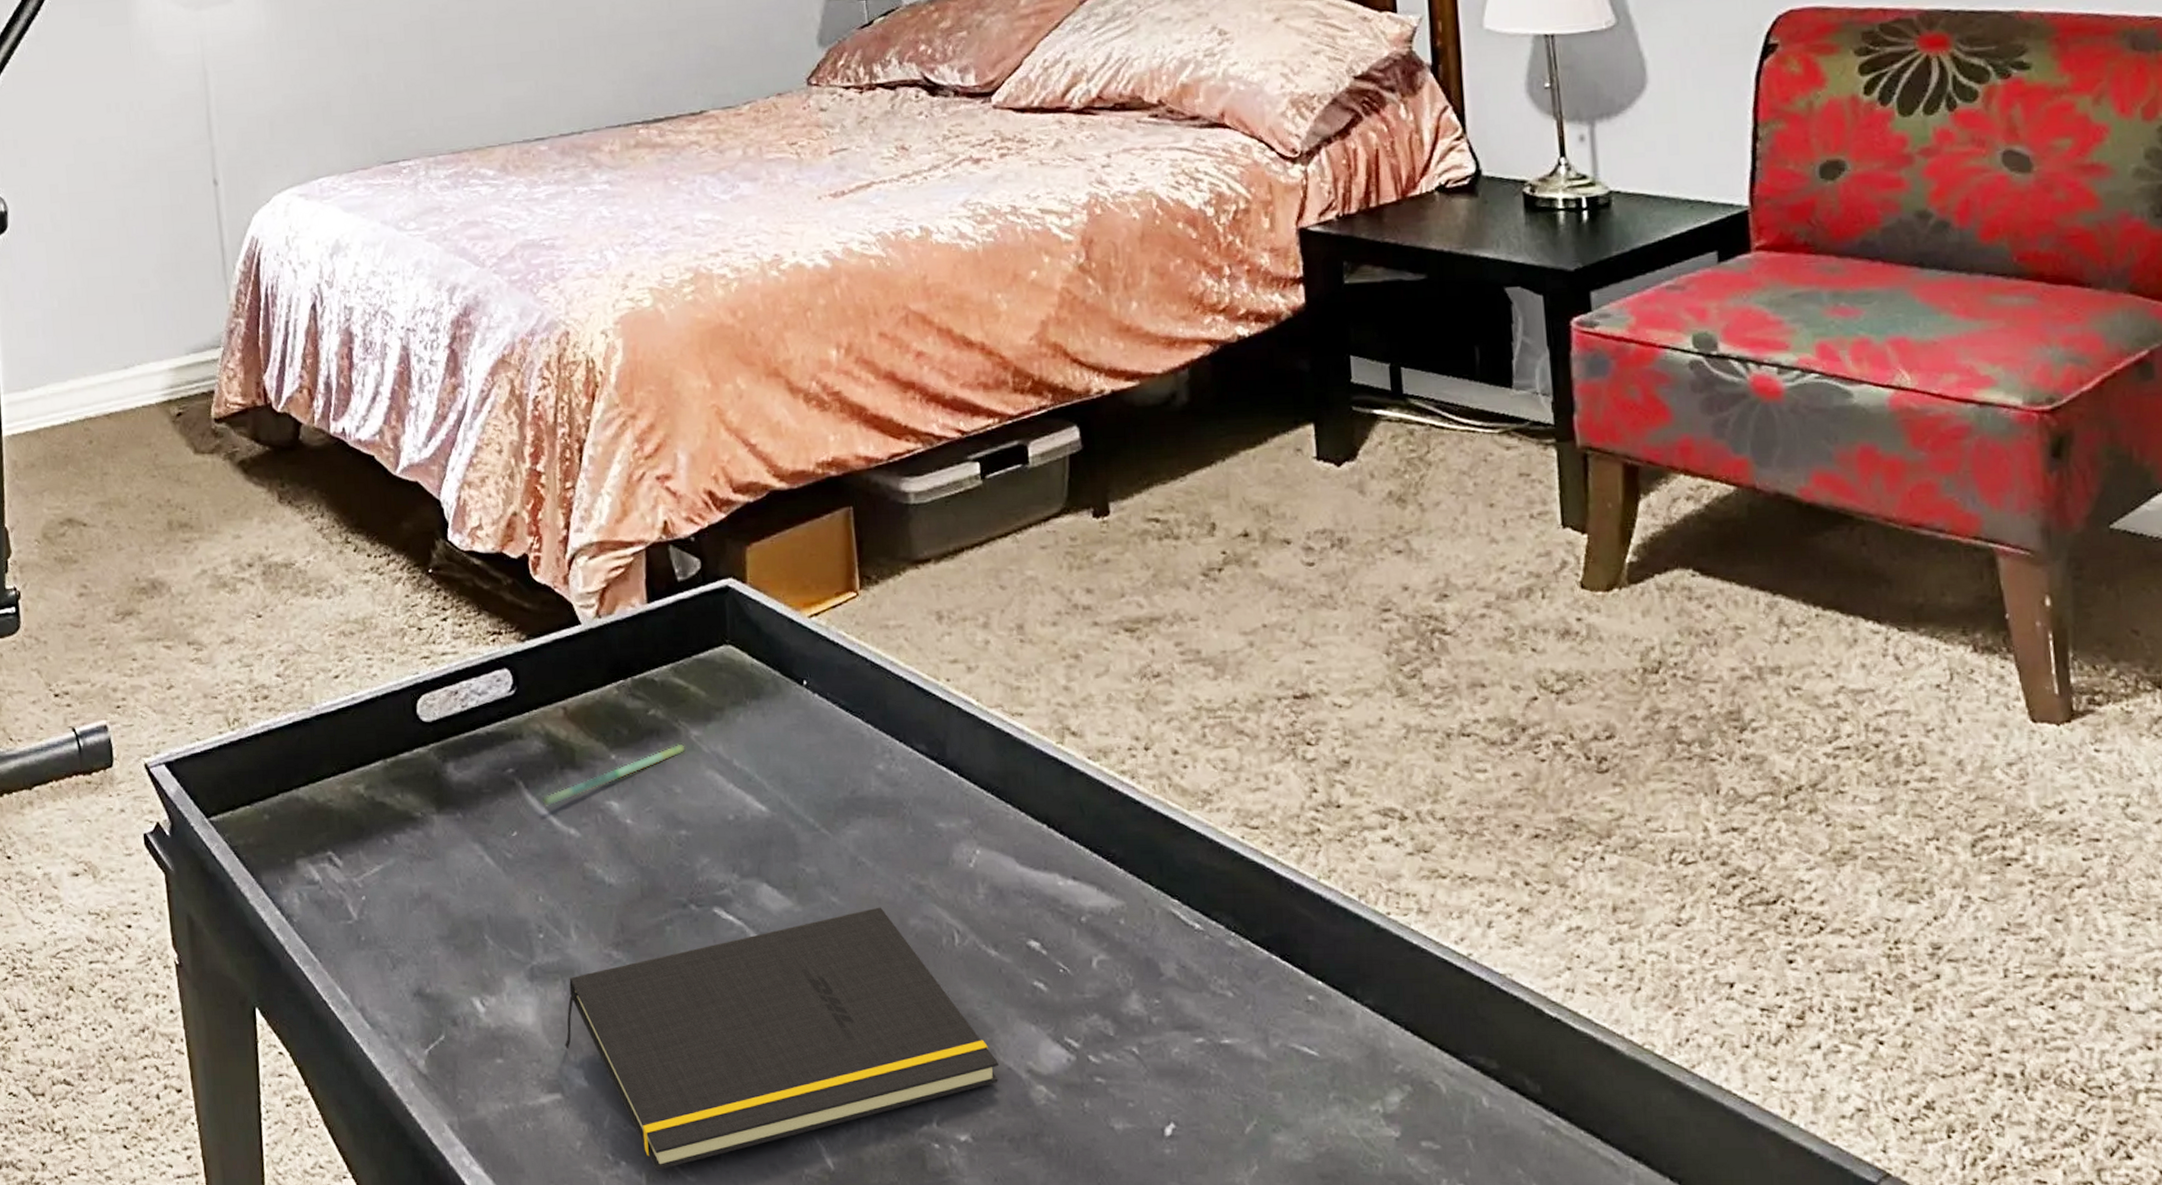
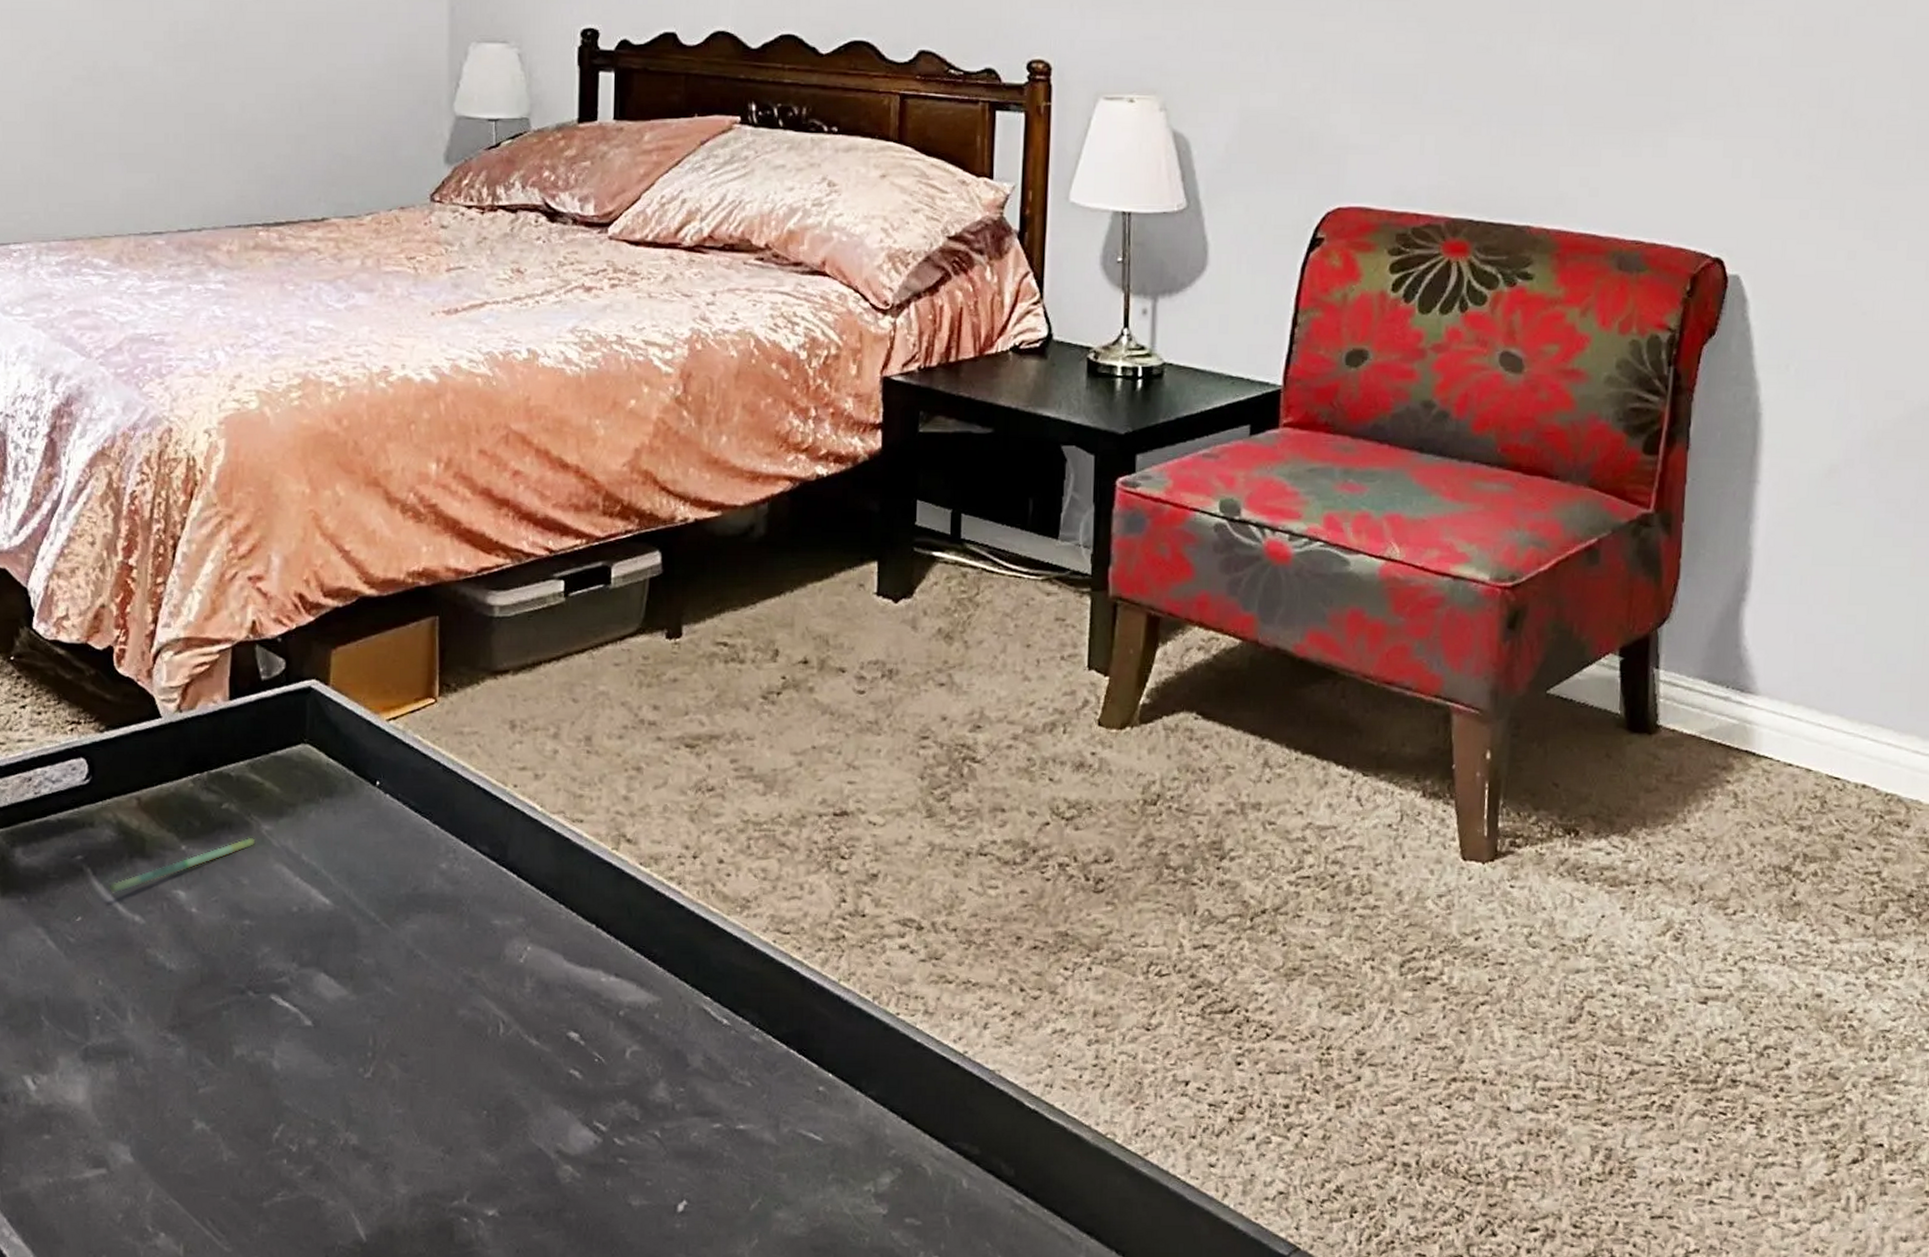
notepad: present [565,907,999,1171] -> none [113,997,530,1242]

